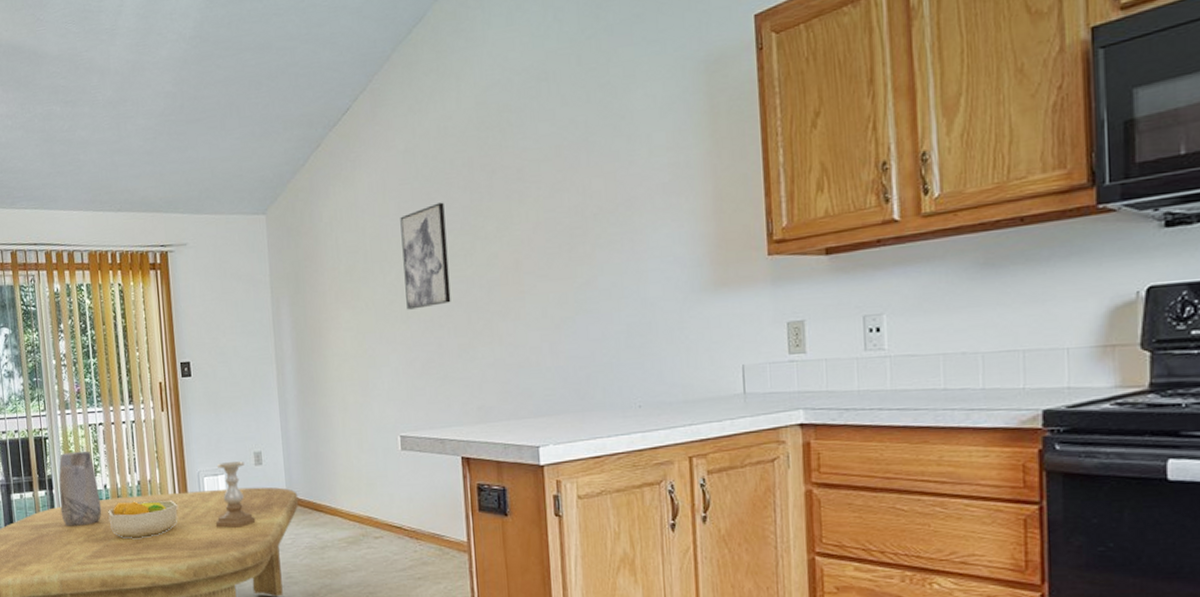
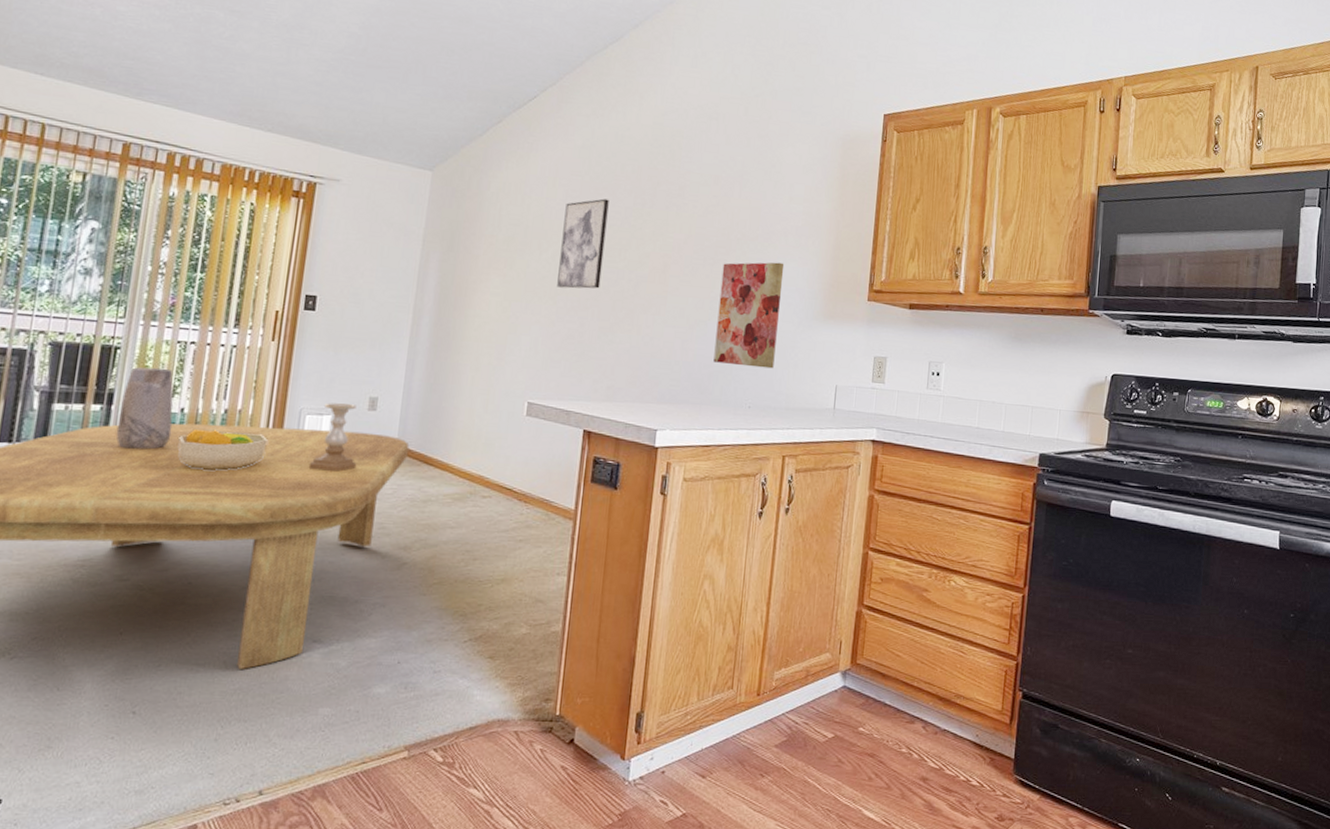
wall art: none [582,231,662,362] -> present [713,262,785,369]

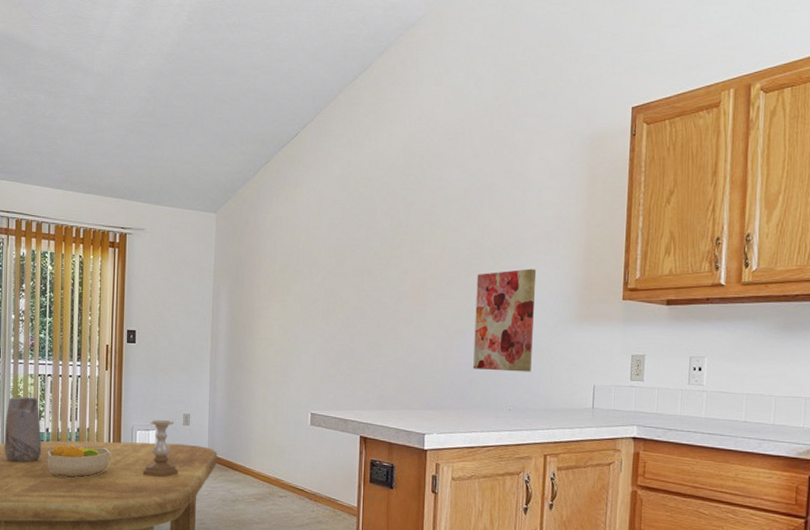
wall art: present [557,198,609,289] -> none [328,223,368,309]

